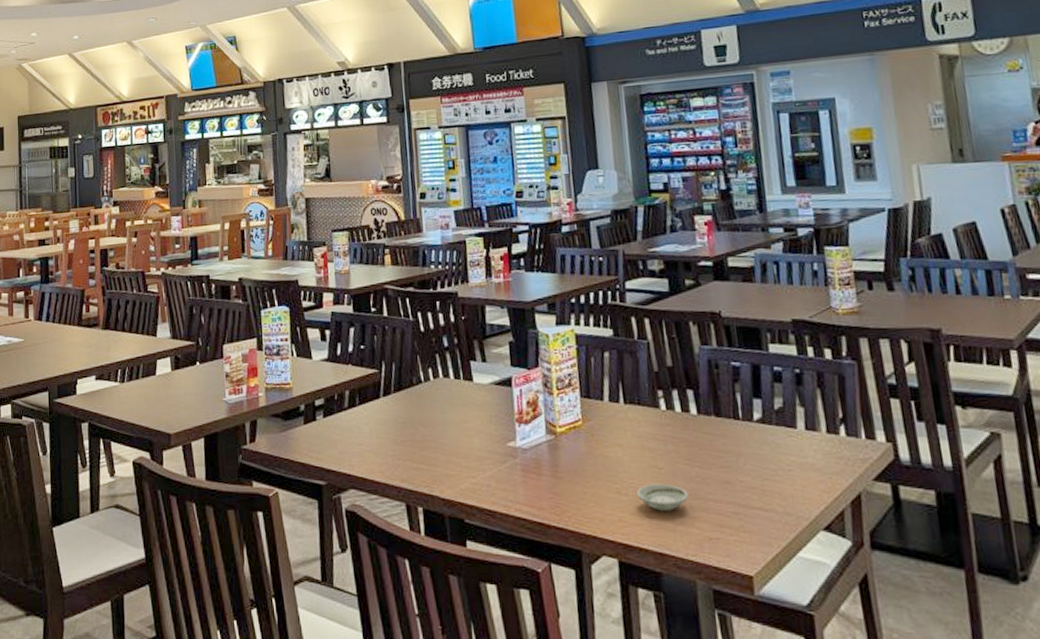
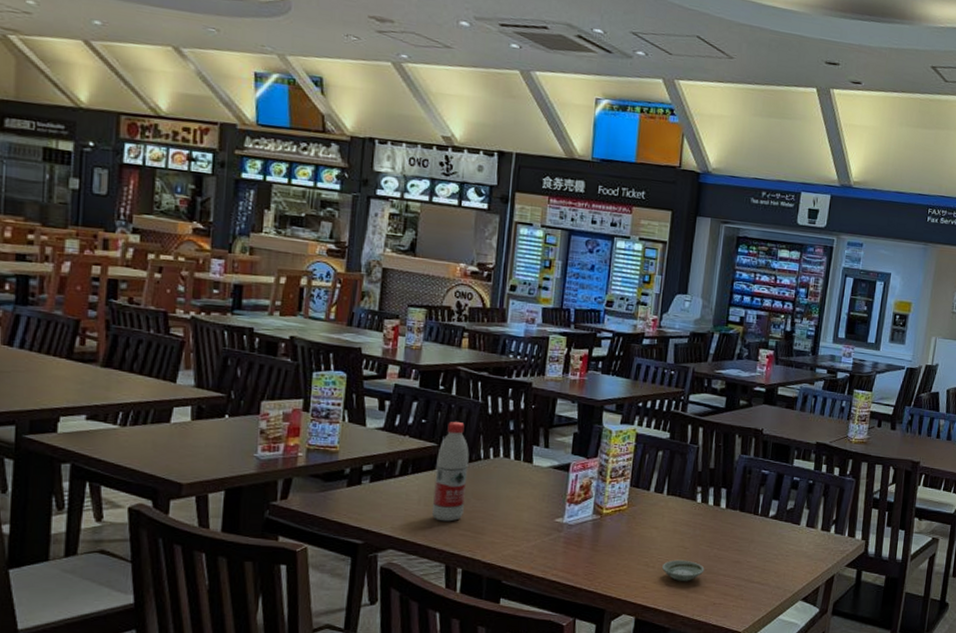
water bottle: none [380,344,414,455] -> present [431,422,469,522]

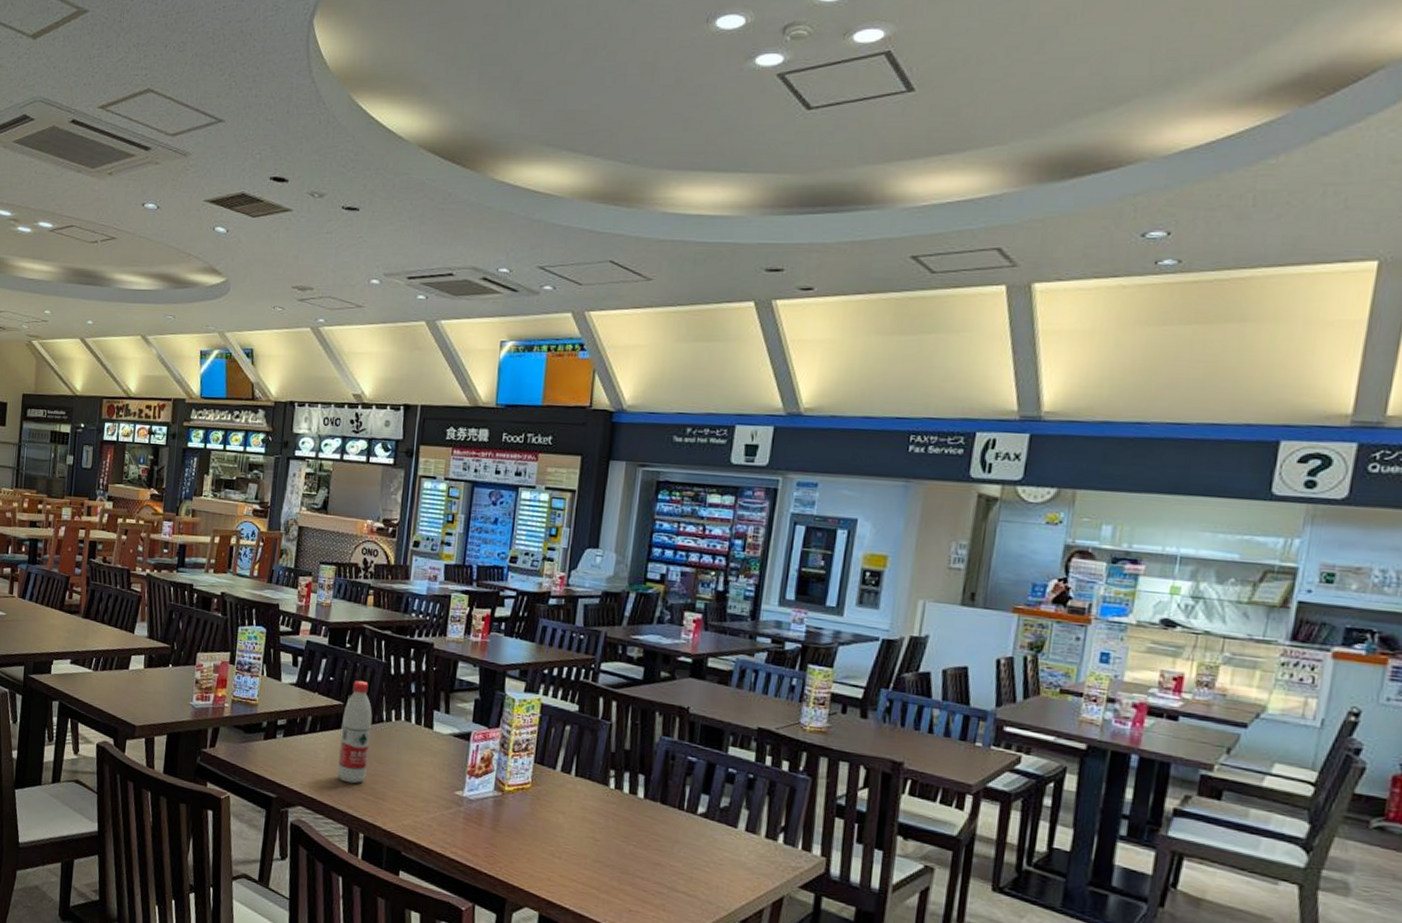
saucer: present [662,559,705,581] -> none [569,852,619,880]

